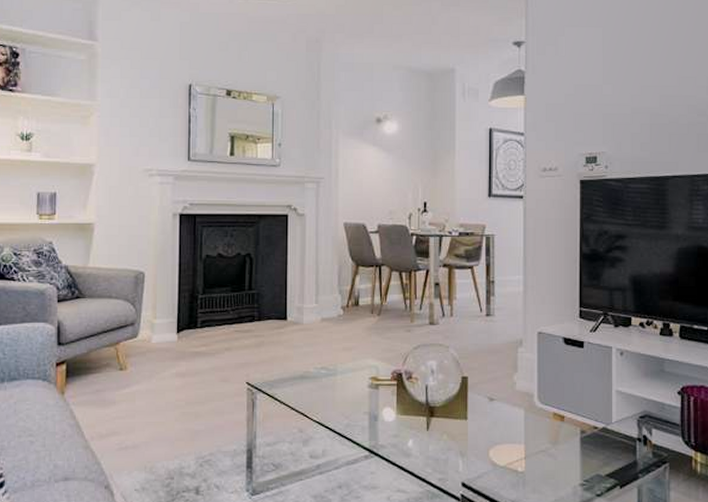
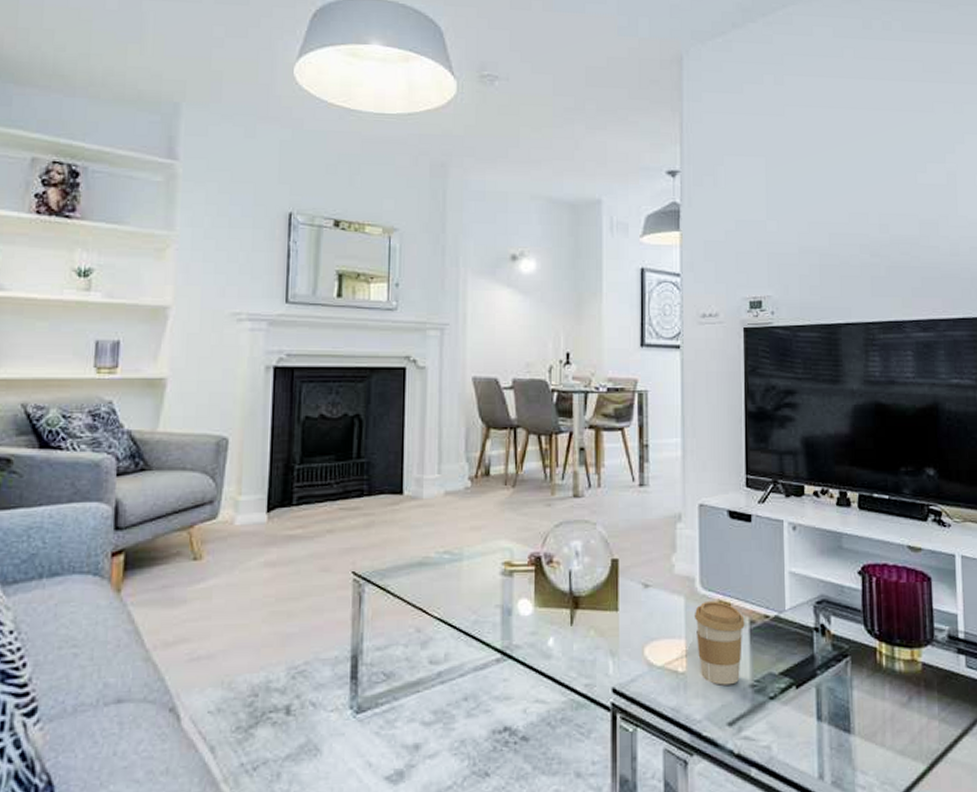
coffee cup: none [532,414,576,483] -> present [694,601,745,685]

